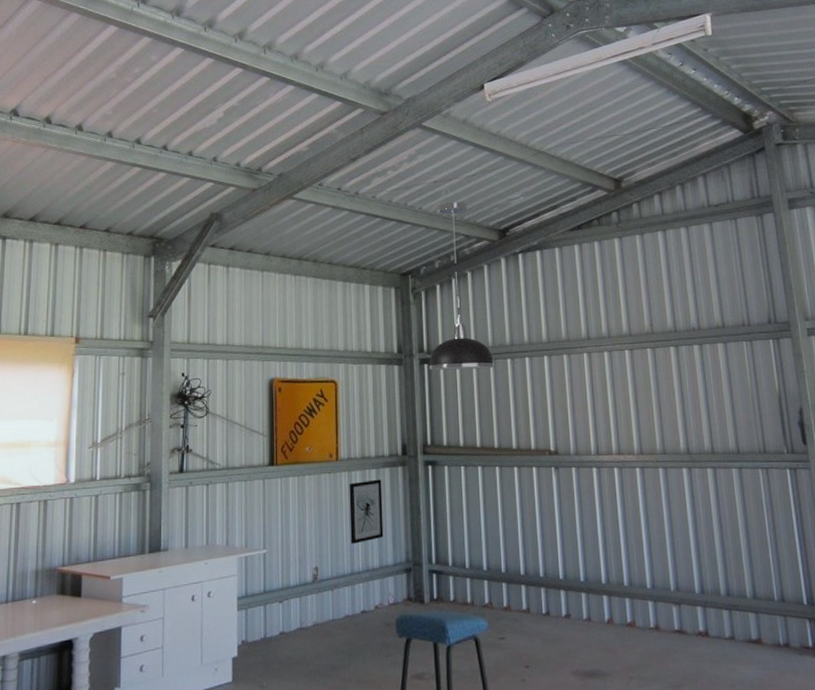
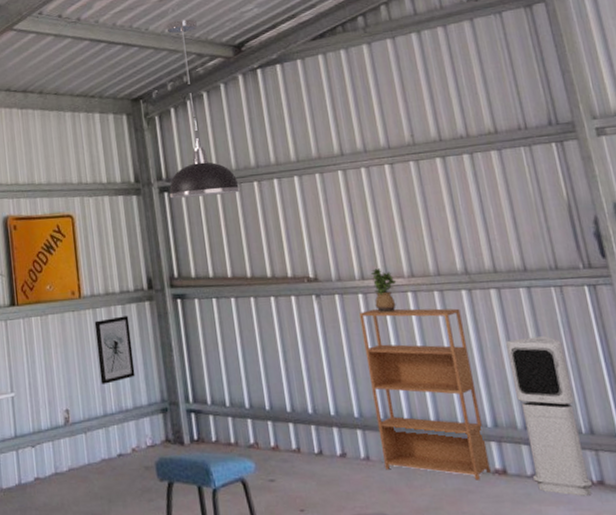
bookshelf: none [592,482,695,641] -> present [359,308,491,480]
potted plant: none [605,445,627,487] -> present [370,268,397,314]
air purifier: none [717,512,779,657] -> present [506,336,592,496]

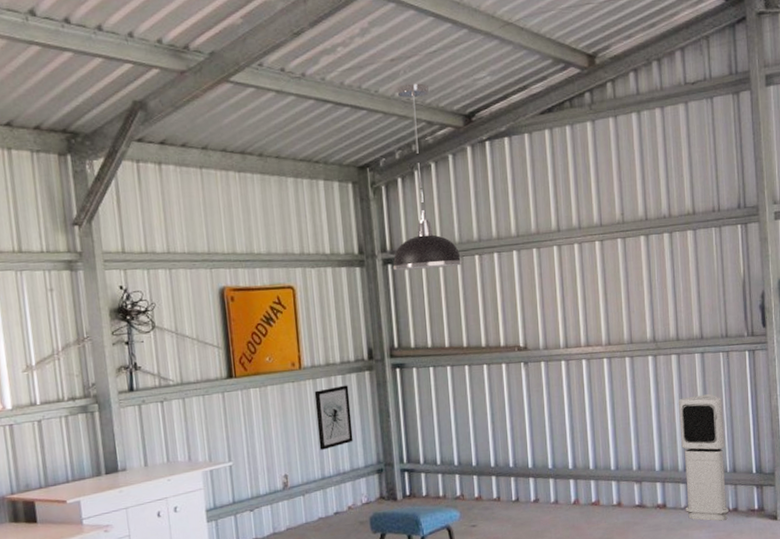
bookshelf: present [359,308,491,480] -> none [561,372,654,514]
potted plant: present [370,268,397,314] -> none [574,337,596,378]

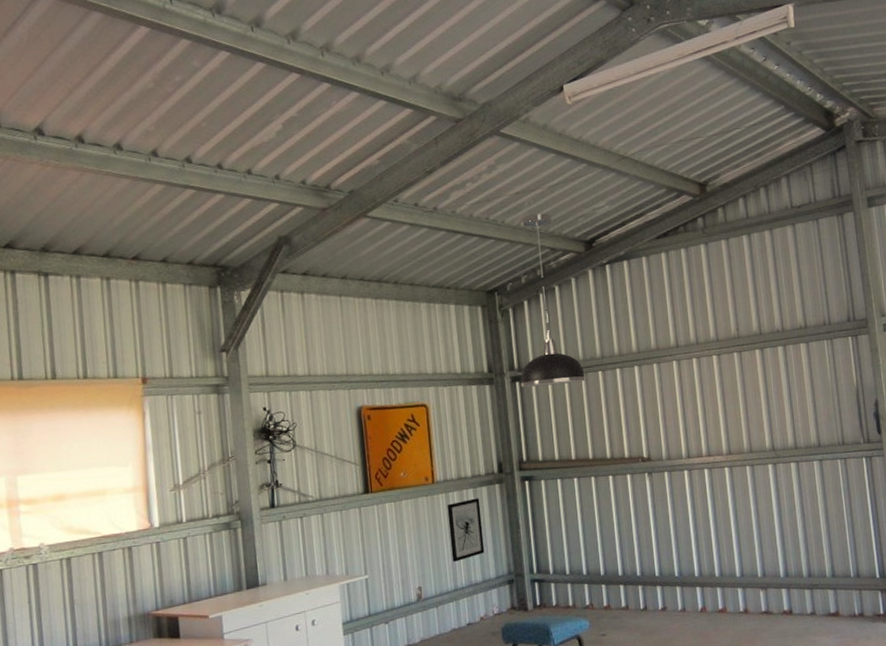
air purifier: present [679,394,729,521] -> none [800,500,855,627]

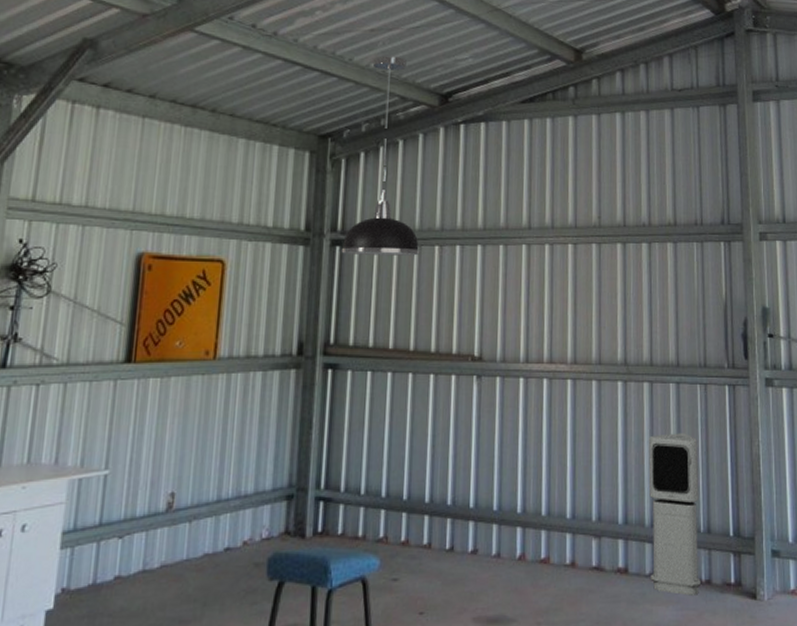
wall art: present [447,498,485,562] -> none [220,384,269,464]
air purifier: none [800,500,855,627] -> present [649,433,701,596]

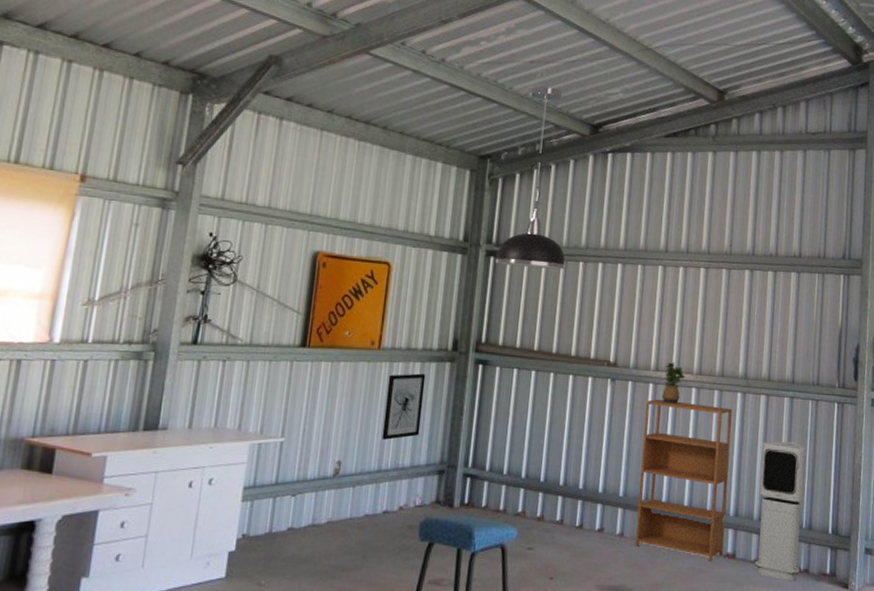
wall art: none [220,384,269,464] -> present [382,373,426,440]
bookshelf: none [514,394,614,579] -> present [635,399,732,562]
potted plant: none [534,352,559,400] -> present [662,362,686,405]

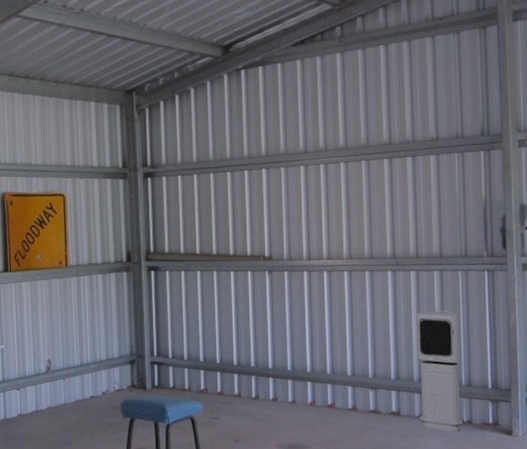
wall art: present [382,373,426,440] -> none [77,283,110,340]
light fixture: present [495,86,566,270] -> none [152,18,215,184]
bookshelf: present [635,399,732,562] -> none [303,284,388,419]
potted plant: present [662,362,686,405] -> none [316,251,337,288]

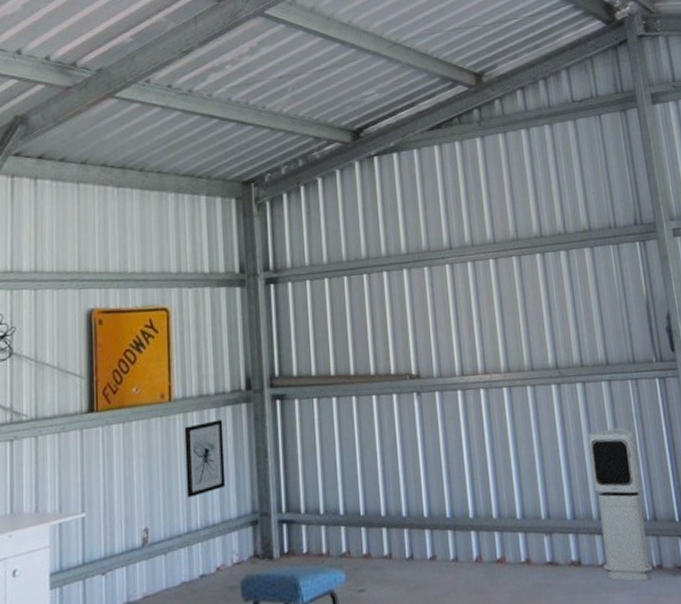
wall art: none [77,283,110,340] -> present [184,419,226,498]

